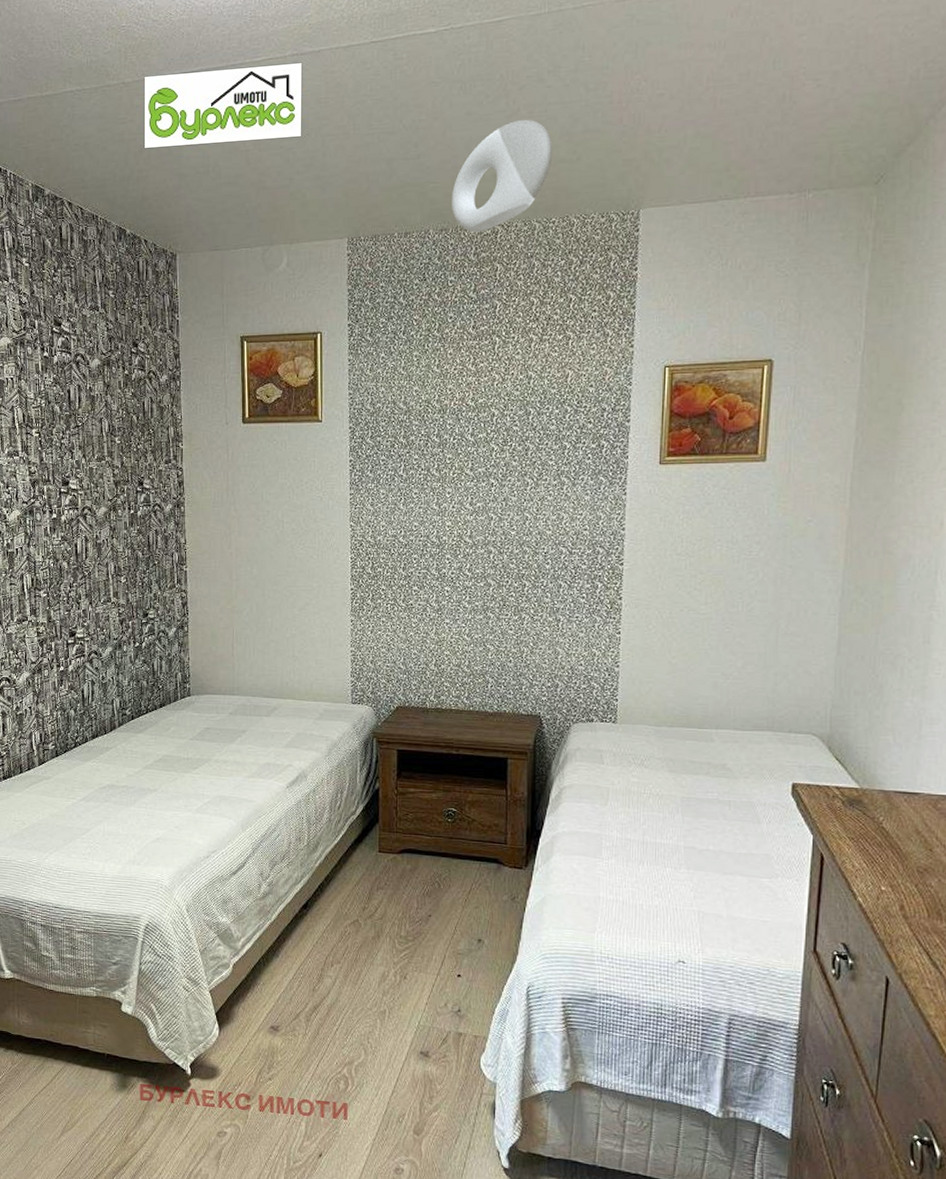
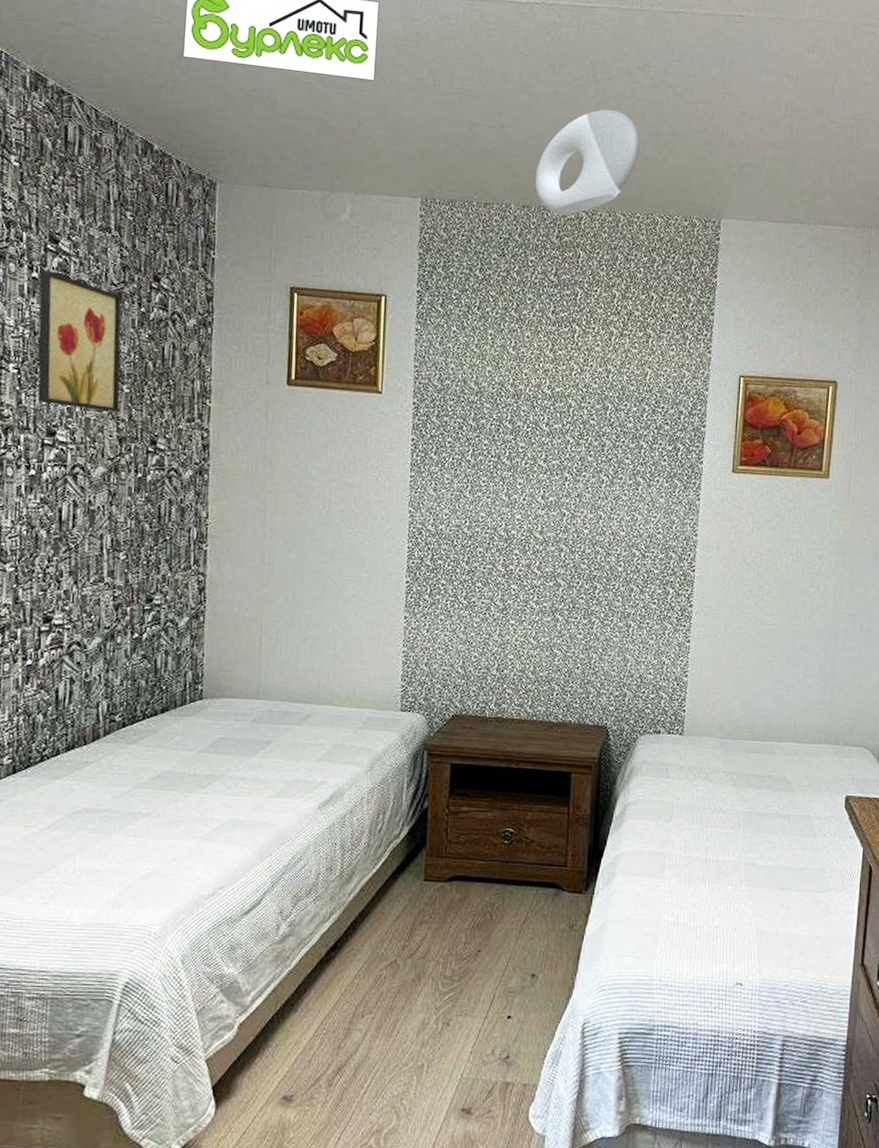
wall art: none [49,349,114,461] -> present [37,270,122,412]

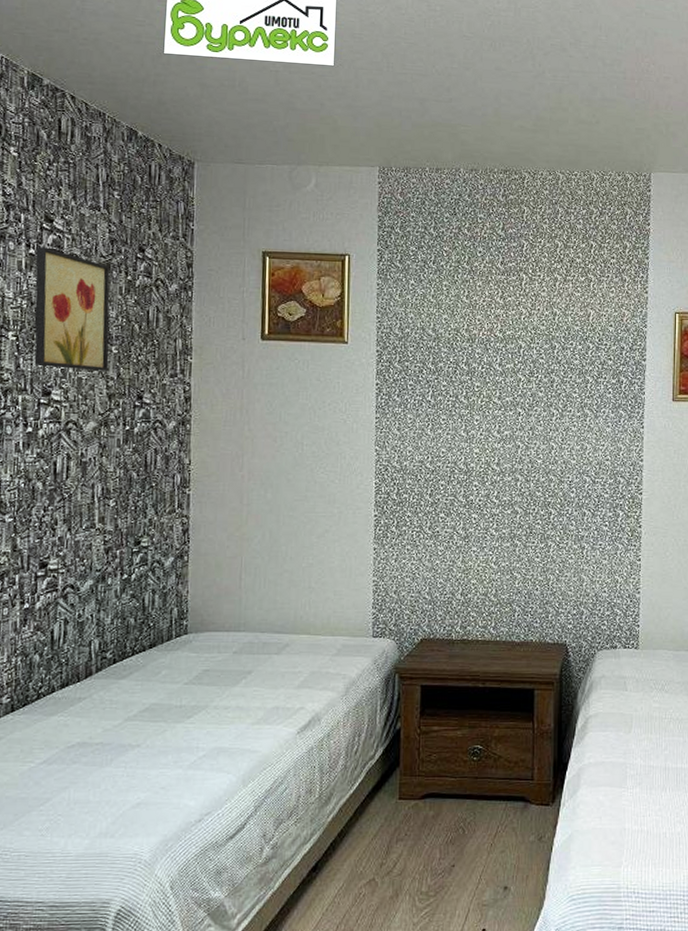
ceiling light: present [535,109,640,216] -> none [482,81,575,176]

